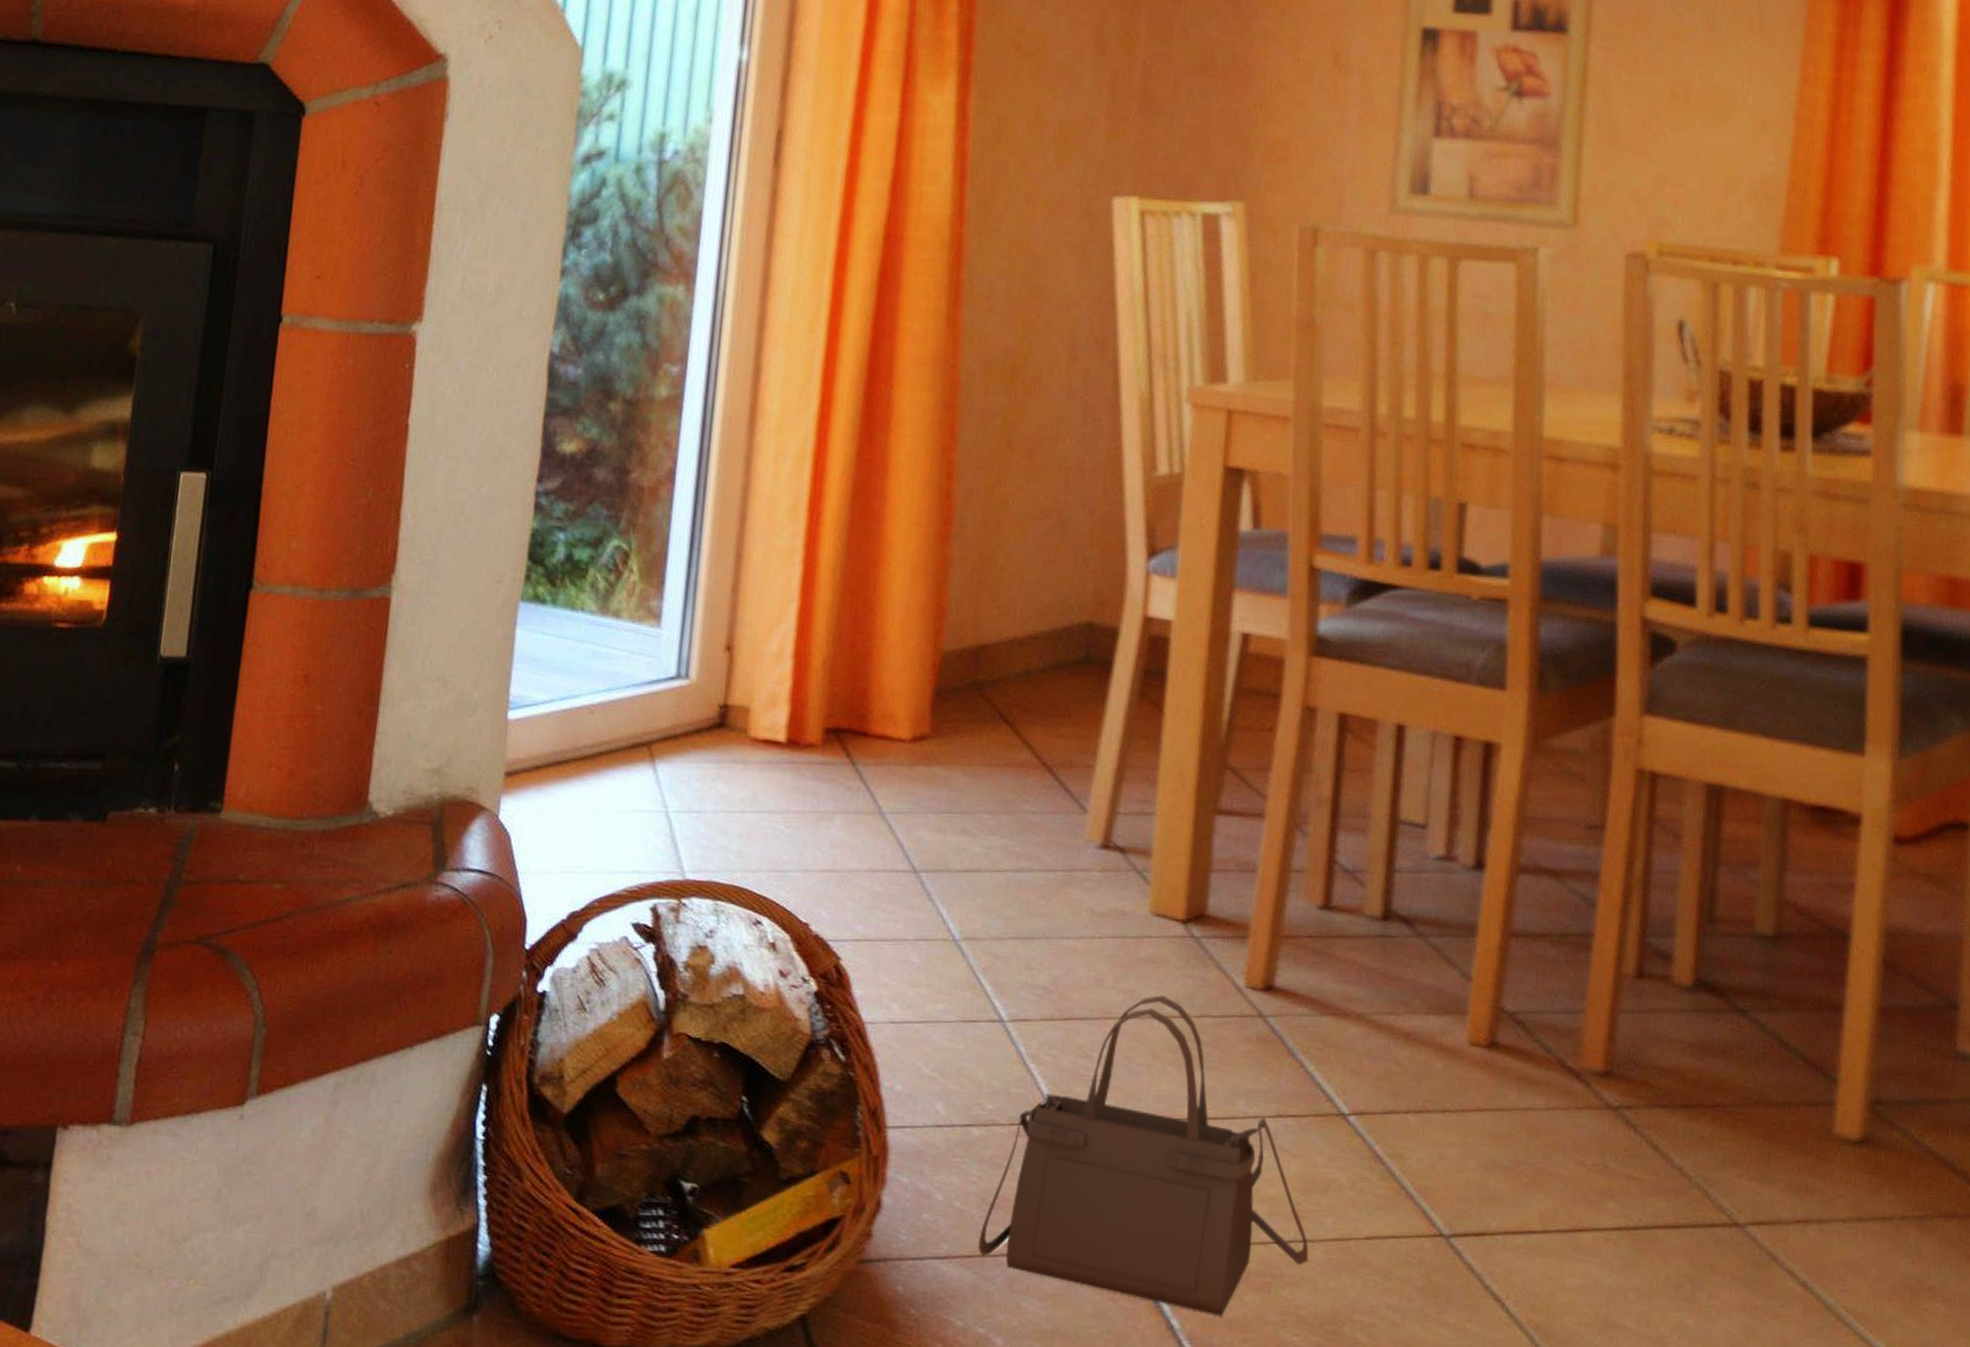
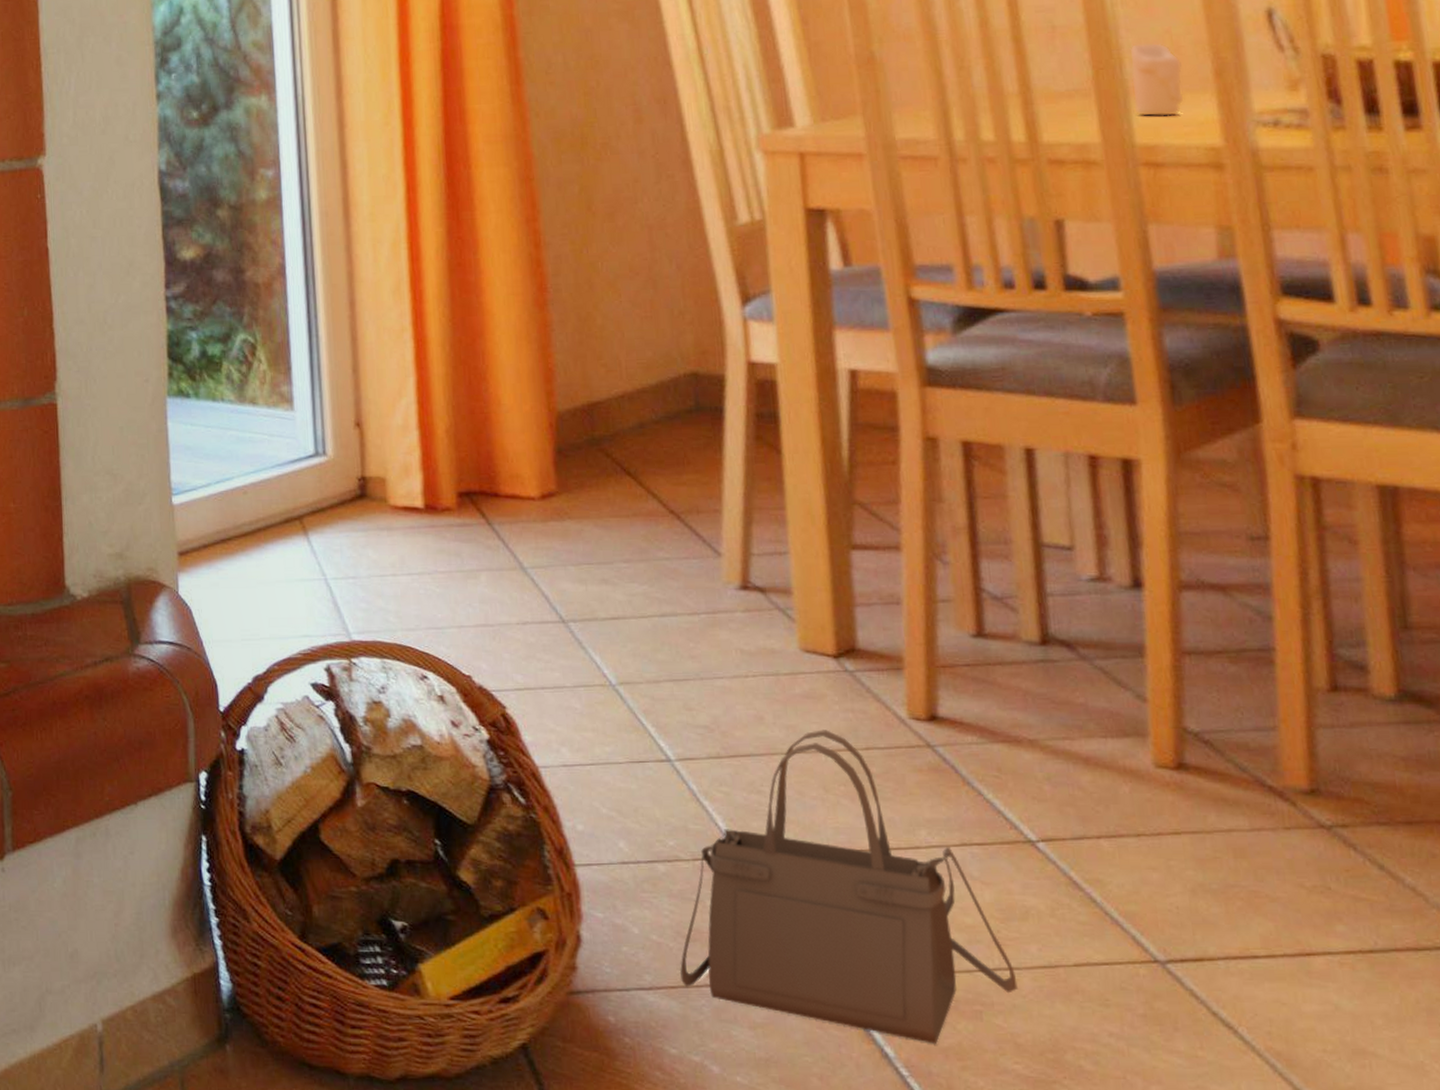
candle: none [1547,339,1597,413] -> present [1129,42,1184,117]

